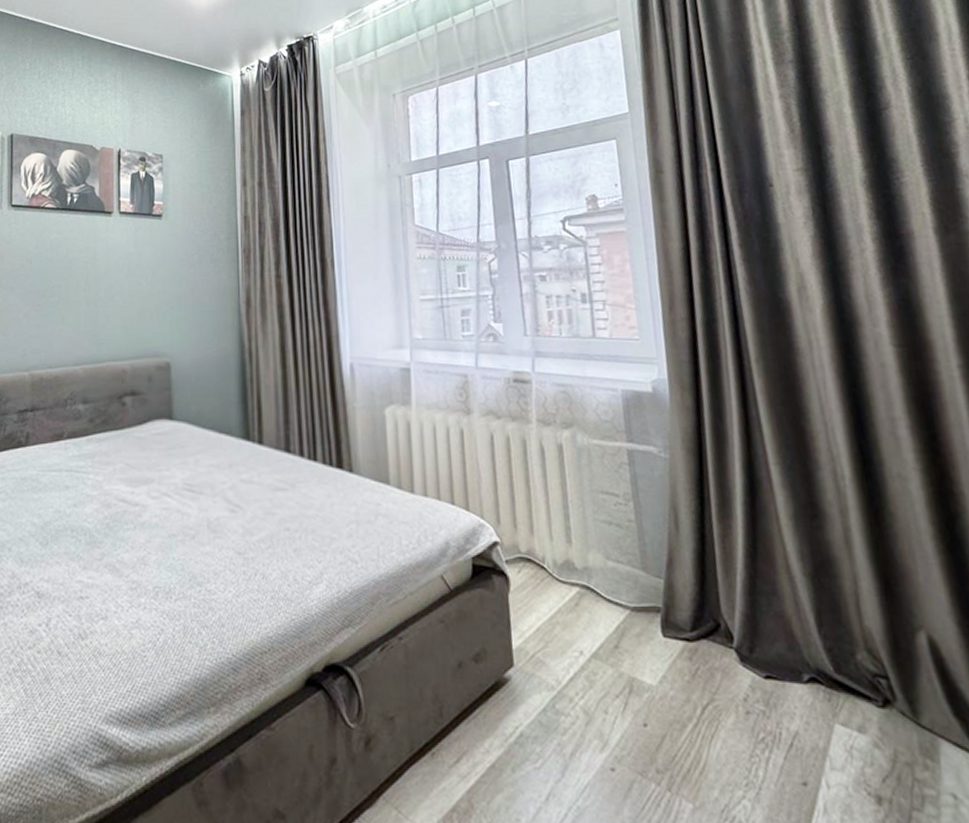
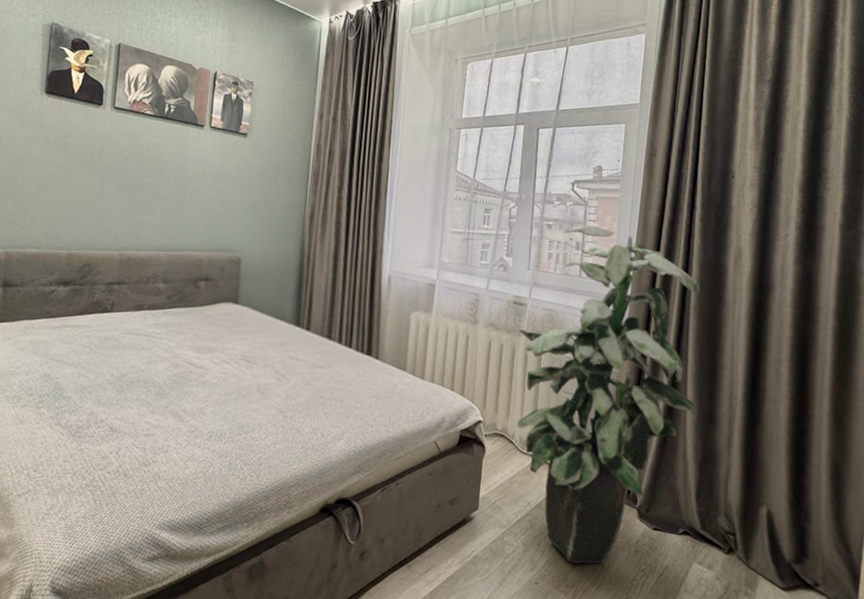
indoor plant: none [525,271,793,736] -> present [516,225,700,565]

